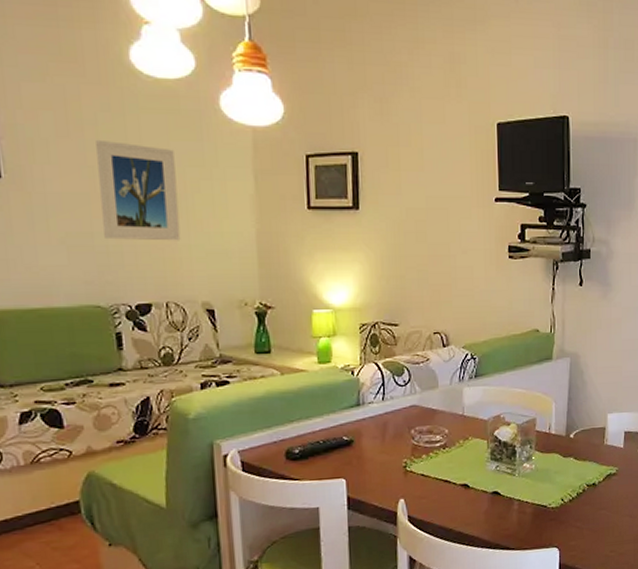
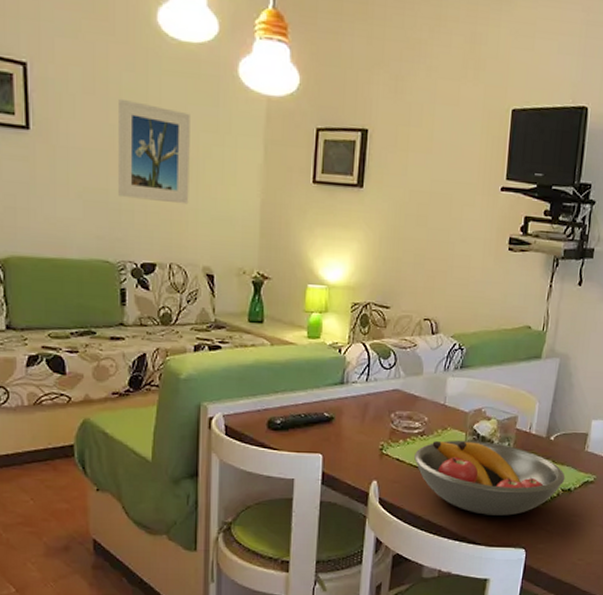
fruit bowl: none [439,446,589,520] -> present [414,440,566,516]

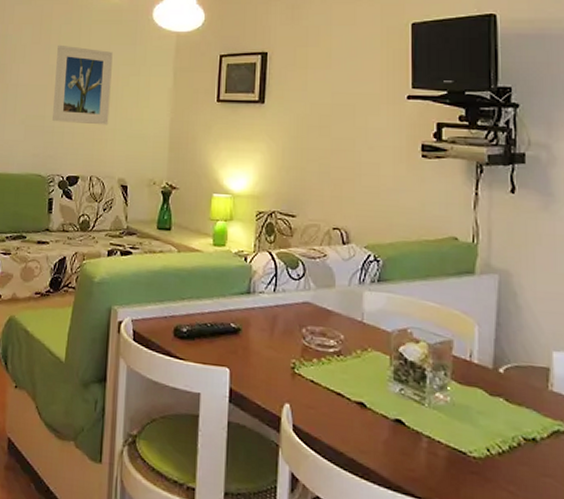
fruit bowl: present [414,440,566,516] -> none [331,363,526,465]

